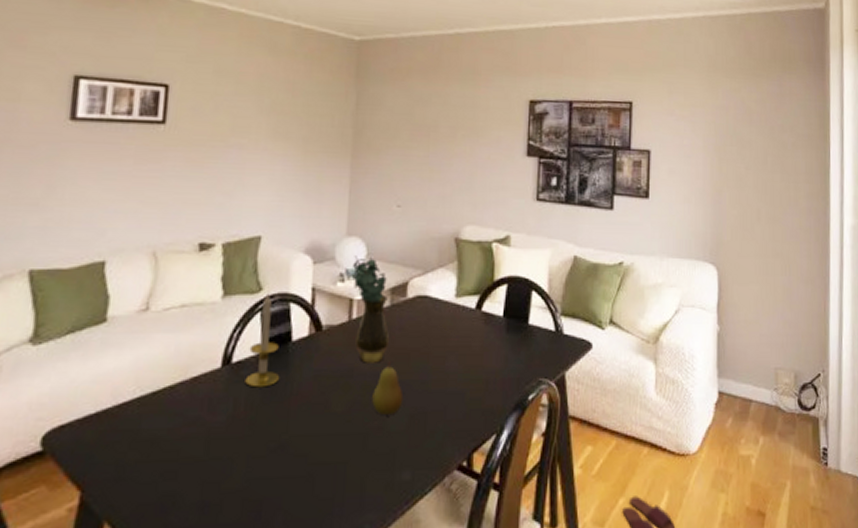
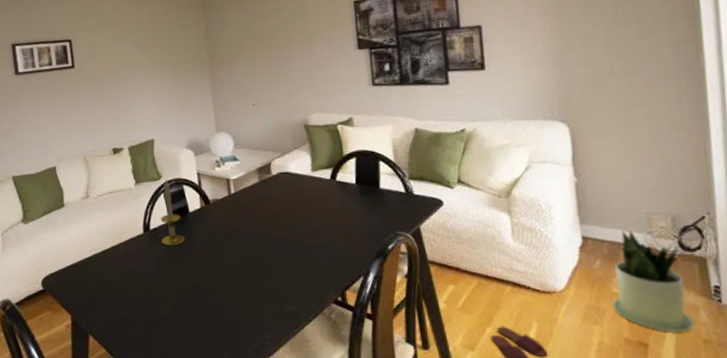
vase: present [351,256,389,363] -> none [224,145,263,226]
fruit: present [372,361,404,415] -> none [256,223,282,263]
planter: none [738,385,806,499] -> present [611,230,696,332]

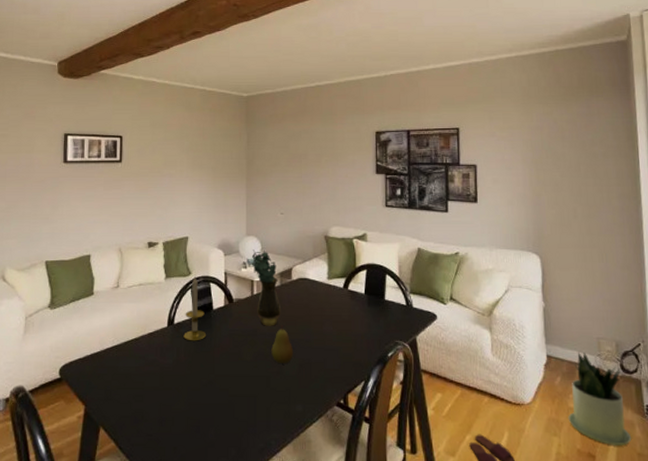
vase: none [224,145,263,226] -> present [251,250,280,326]
fruit: none [256,223,282,263] -> present [271,325,294,363]

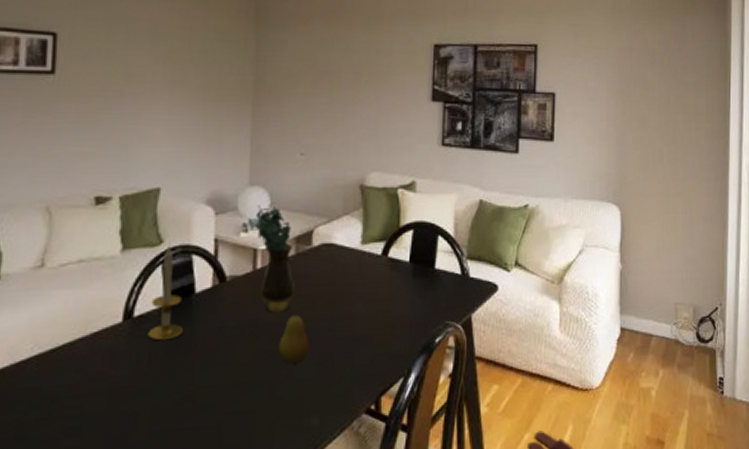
planter: present [568,351,632,445] -> none [639,321,703,428]

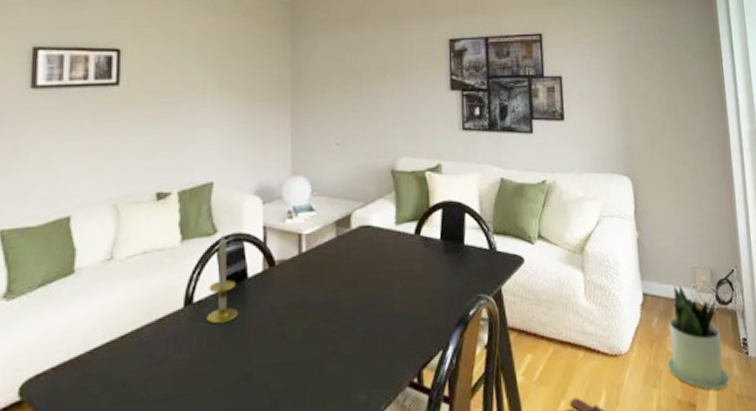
vase: present [254,205,294,313] -> none [298,192,337,293]
fruit: present [279,310,311,363] -> none [326,289,355,340]
planter: none [639,321,703,428] -> present [667,285,731,390]

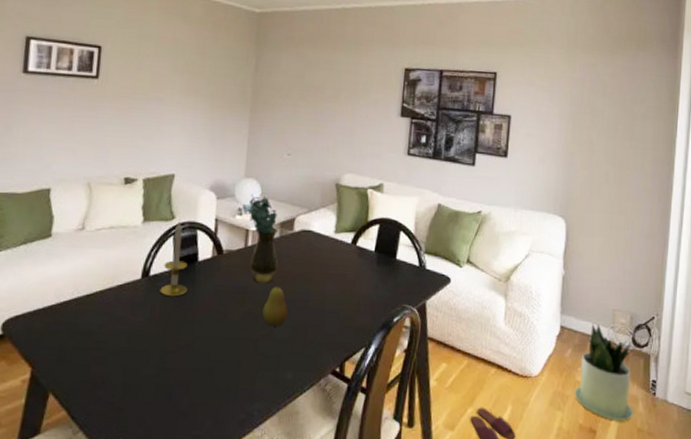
vase: none [298,192,337,293] -> present [247,194,278,283]
fruit: none [326,289,355,340] -> present [262,282,289,326]

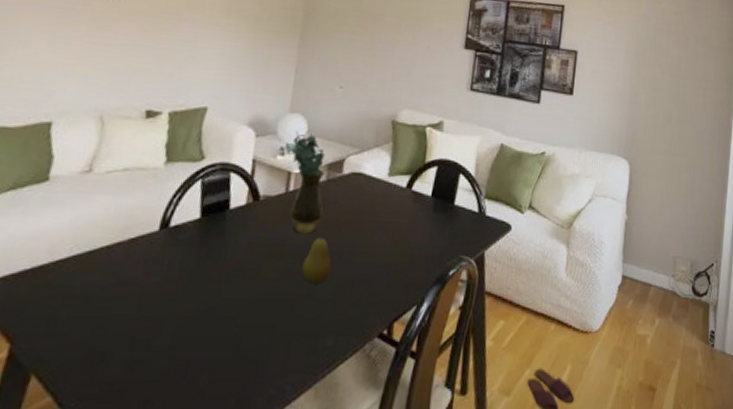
candle: present [160,220,188,297] -> none [181,161,217,252]
planter: present [574,323,634,421] -> none [634,271,693,376]

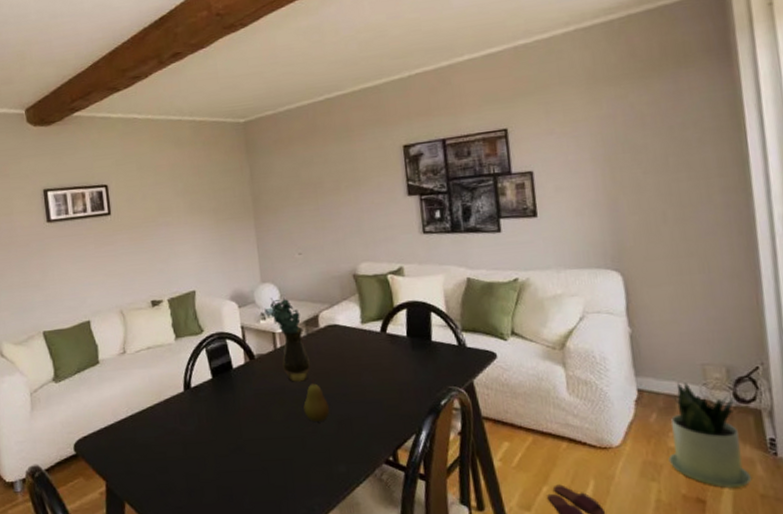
planter: none [634,271,693,376] -> present [668,382,752,488]

